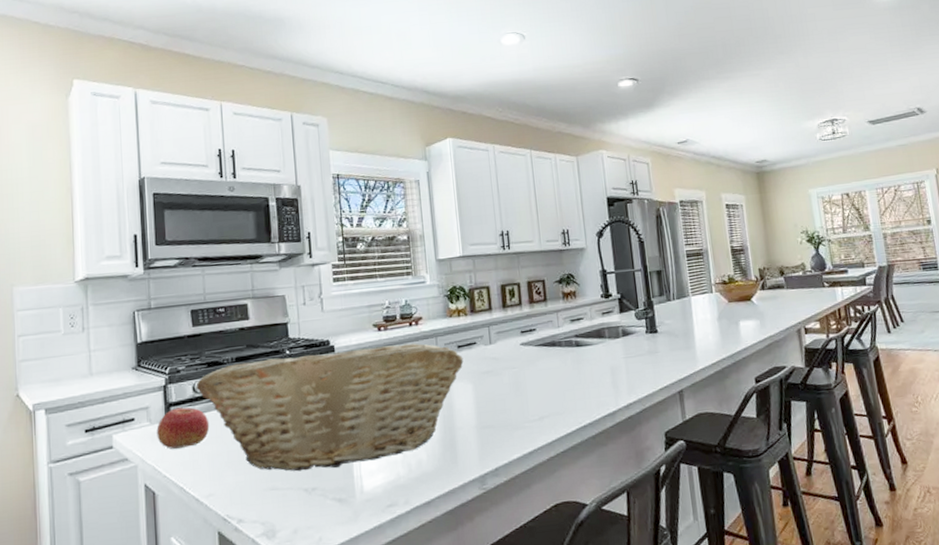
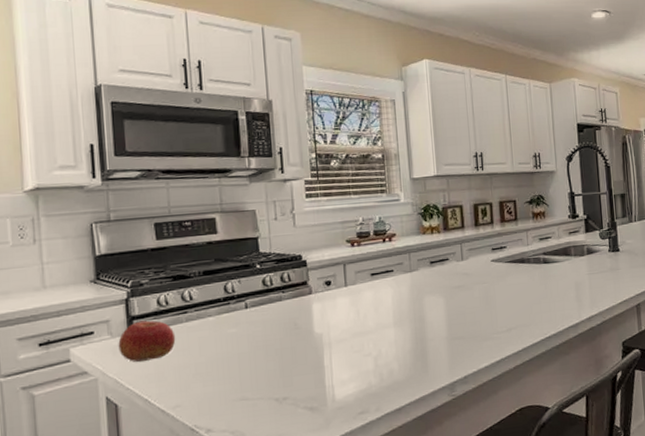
fruit basket: present [196,343,464,472] -> none [160,258,436,382]

